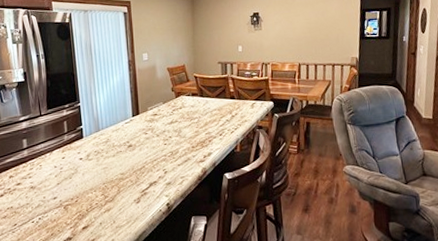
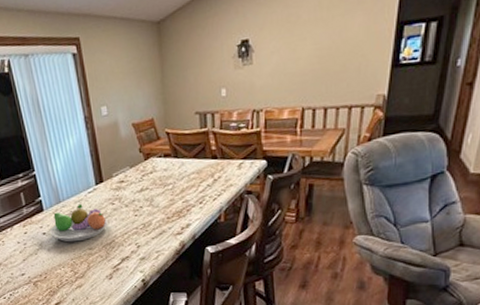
fruit bowl: none [86,132,140,167] -> present [49,203,108,242]

